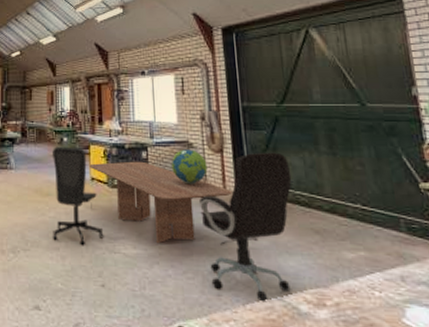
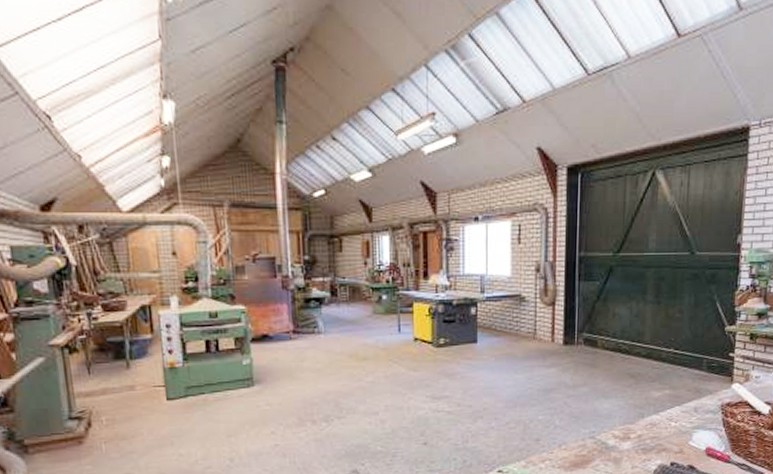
office chair: present [53,146,104,246] -> none [369,305,427,408]
dining table: present [89,161,232,244] -> none [412,318,560,399]
globe: present [171,149,208,185] -> none [501,303,538,339]
office chair: present [199,152,292,303] -> none [527,303,617,442]

